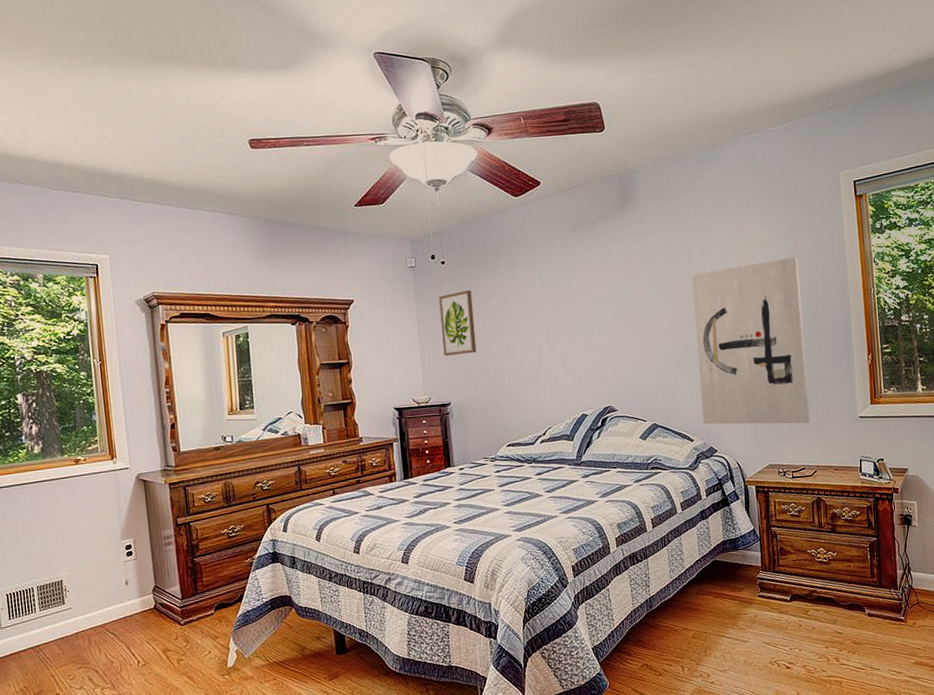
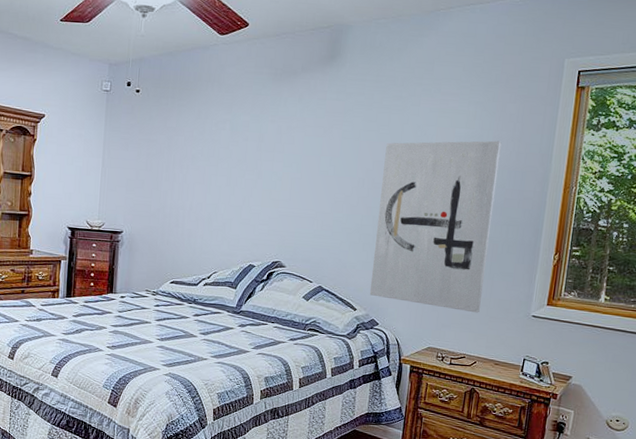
wall art: present [439,289,477,356] -> none [124,122,161,186]

